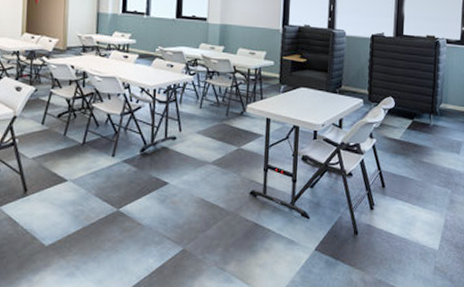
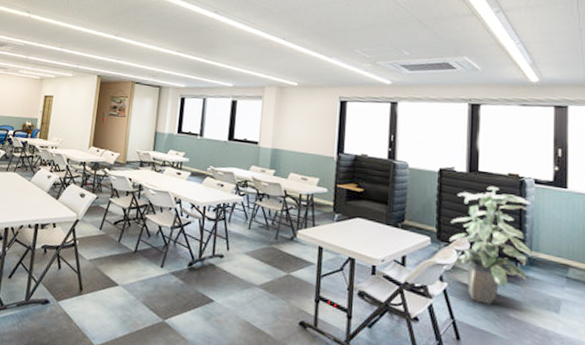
indoor plant: none [379,48,443,154] -> present [450,186,533,305]

